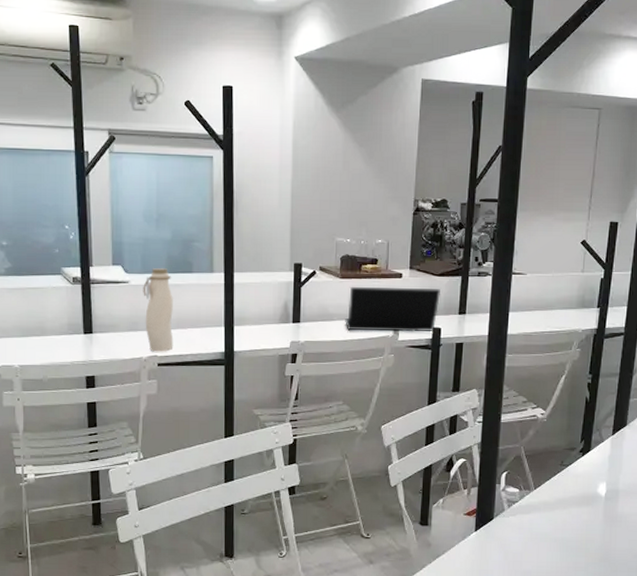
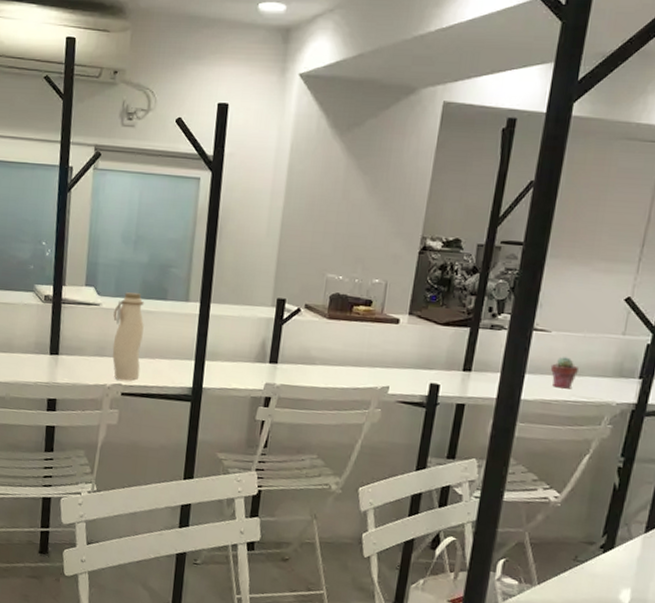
laptop: present [345,287,440,332] -> none [328,329,443,388]
potted succulent: none [528,295,550,322] -> present [550,357,578,389]

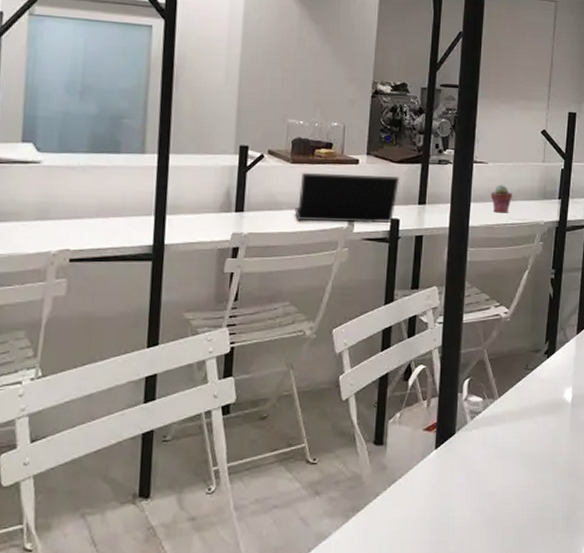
water bottle: present [112,292,144,381] -> none [57,147,95,245]
laptop: none [328,329,443,388] -> present [294,173,399,224]

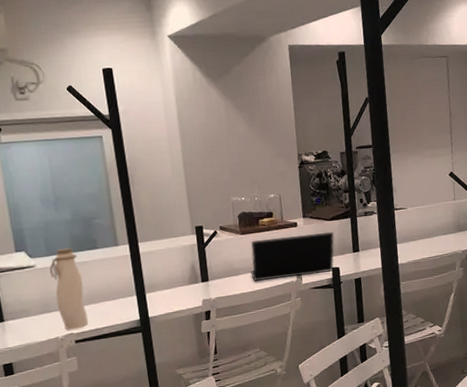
water bottle: none [57,147,95,245] -> present [49,248,89,330]
potted succulent: present [490,185,512,213] -> none [412,225,432,250]

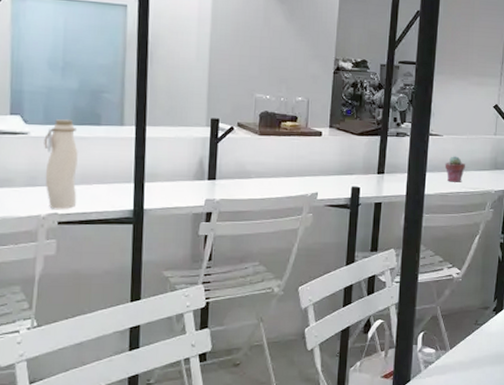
laptop: present [250,232,335,282] -> none [263,144,360,191]
potted succulent: none [412,225,432,250] -> present [444,156,465,182]

